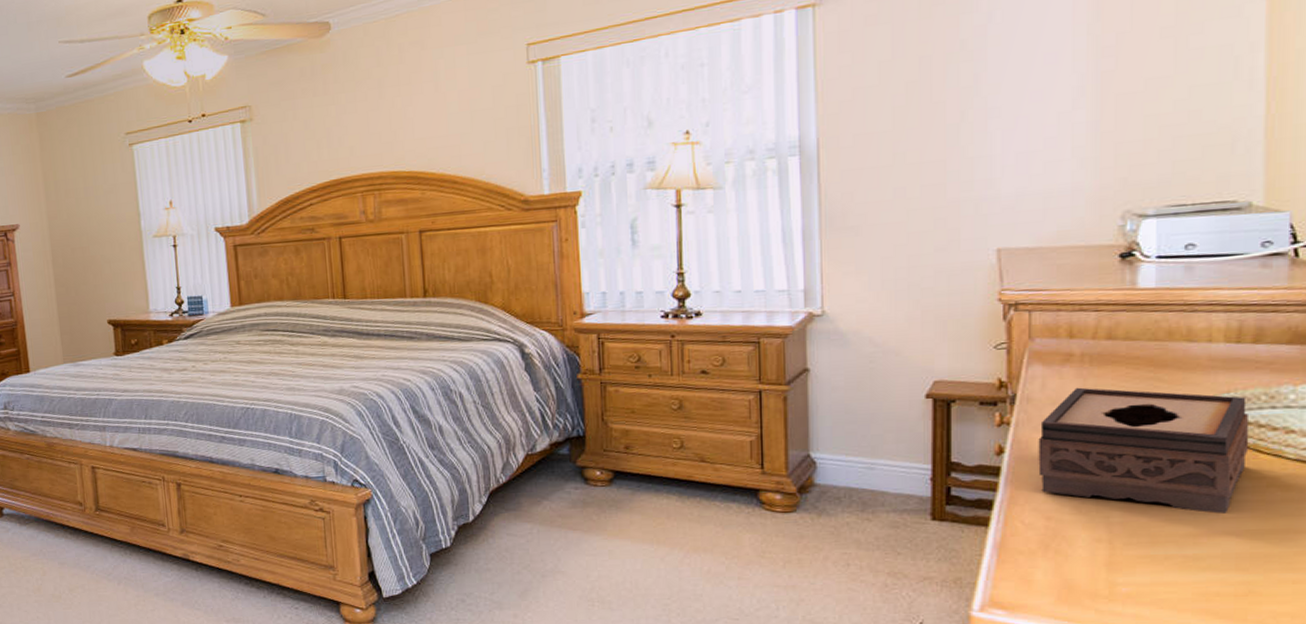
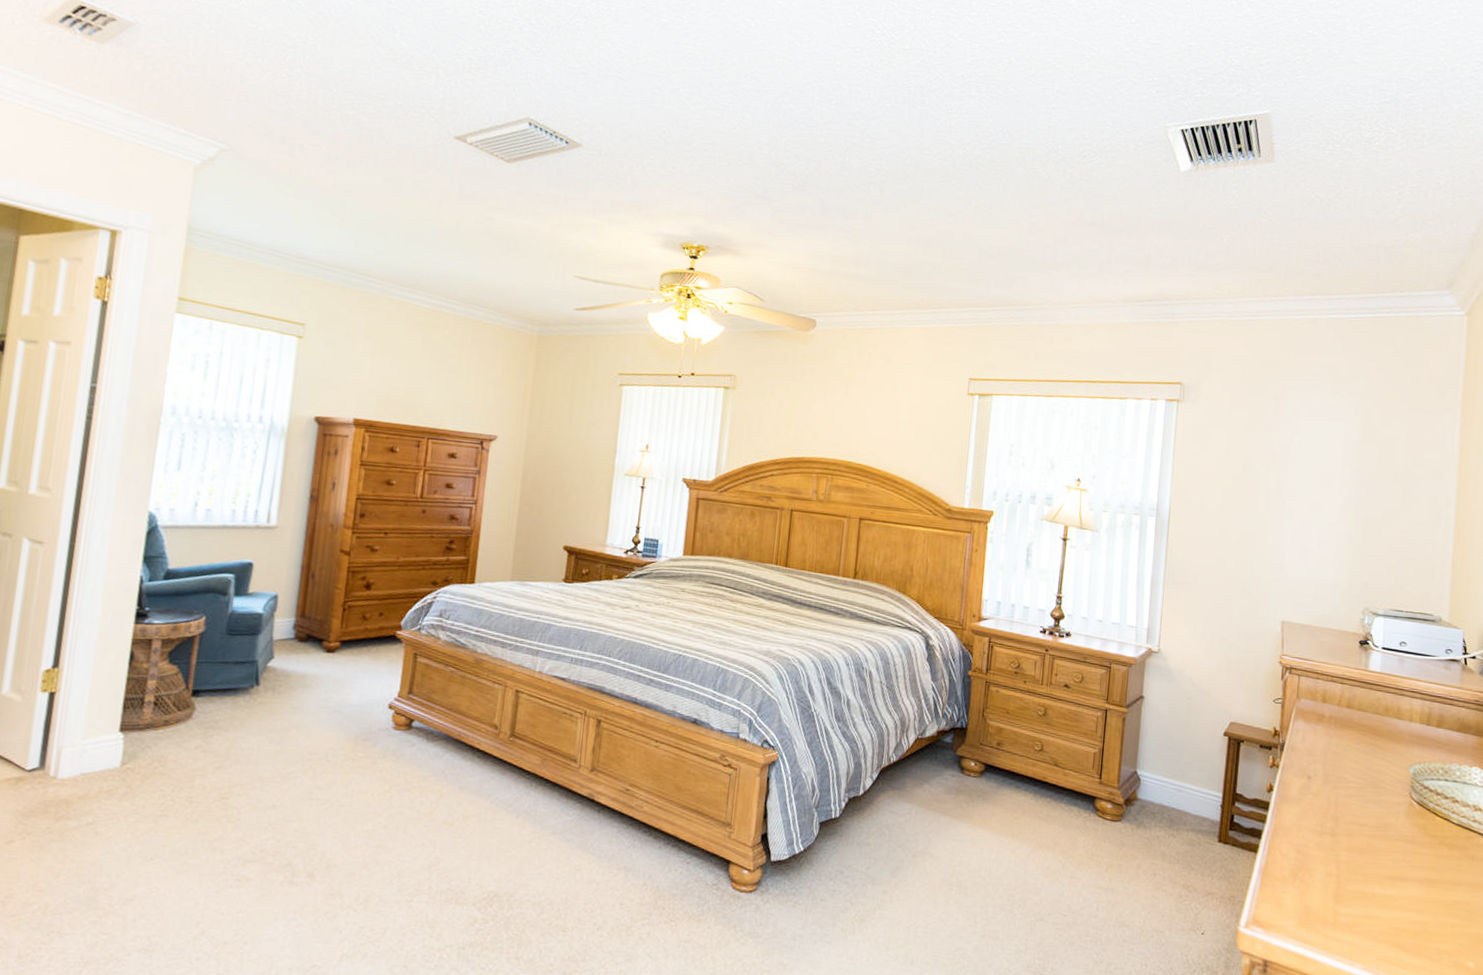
tissue box: present [1038,387,1250,514] -> none [1294,743,1431,862]

